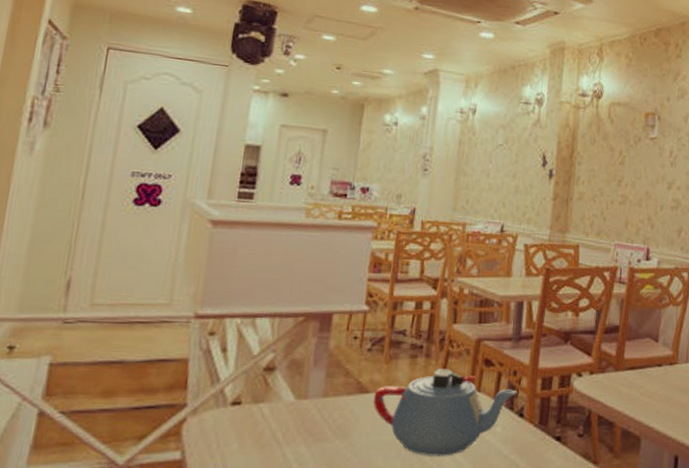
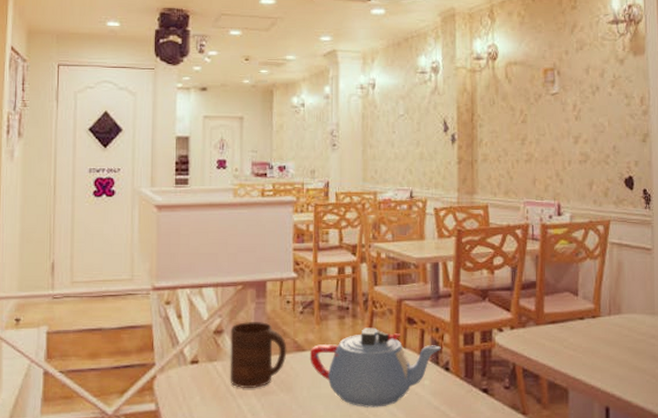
cup: none [277,358,349,435] -> present [230,322,287,389]

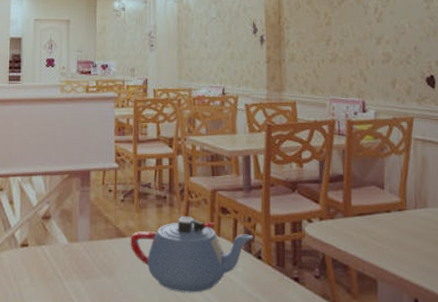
cup: present [230,322,287,389] -> none [56,209,109,272]

